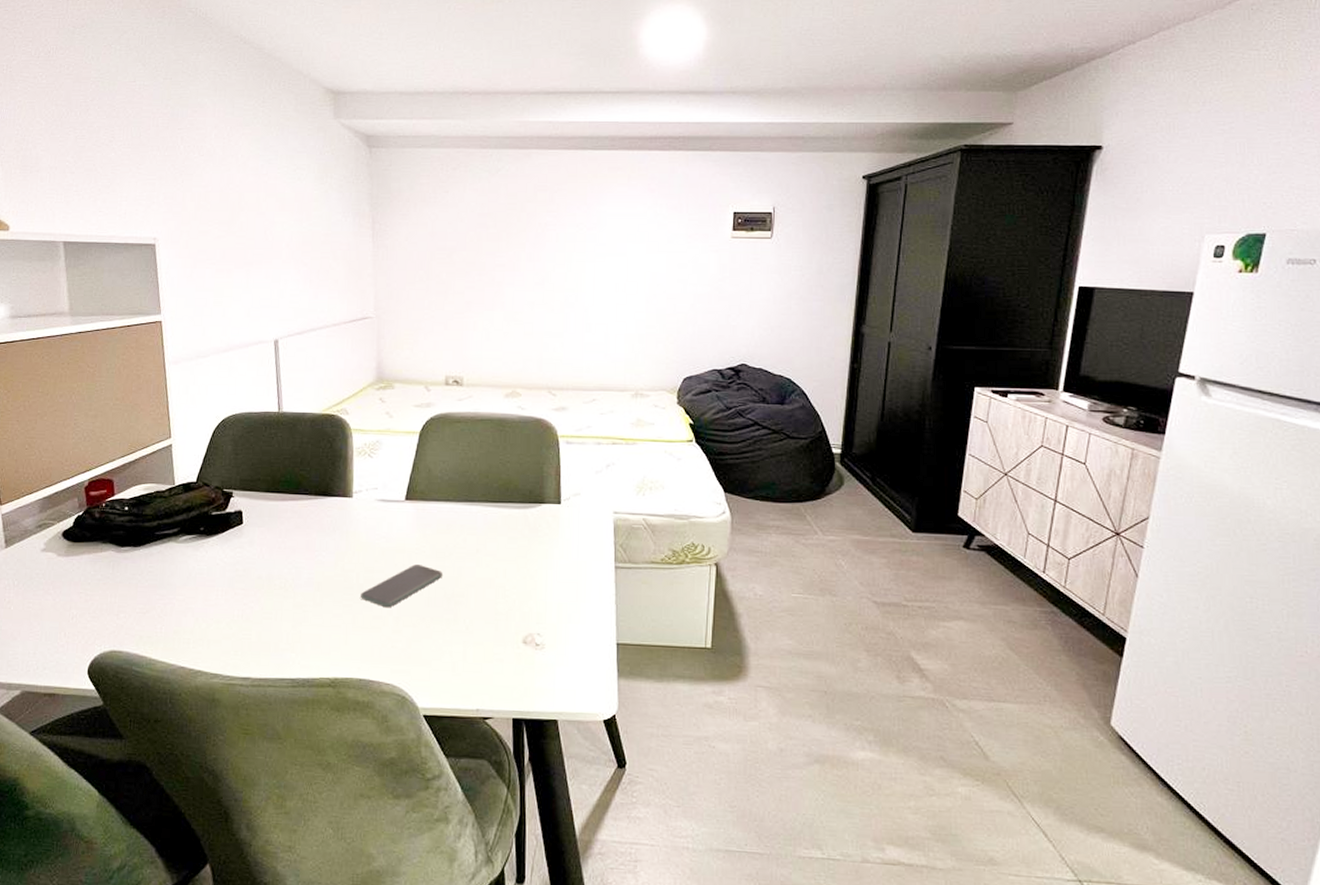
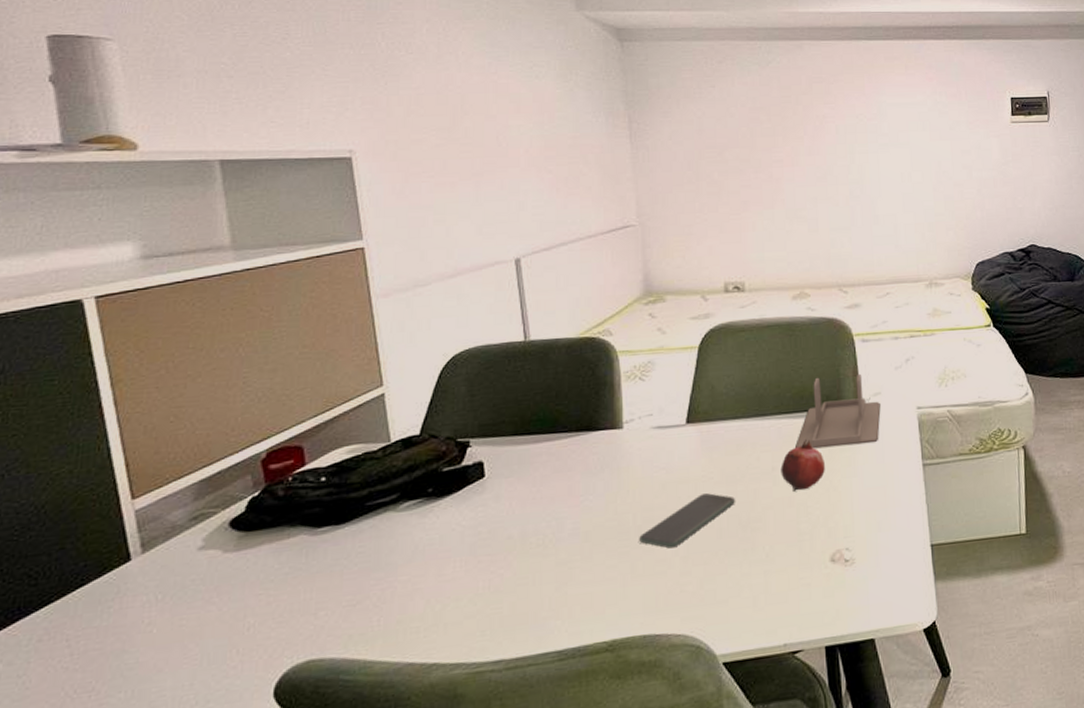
fruit: none [484,527,524,574] -> present [780,438,825,492]
napkin holder: none [498,472,579,539] -> present [795,373,881,448]

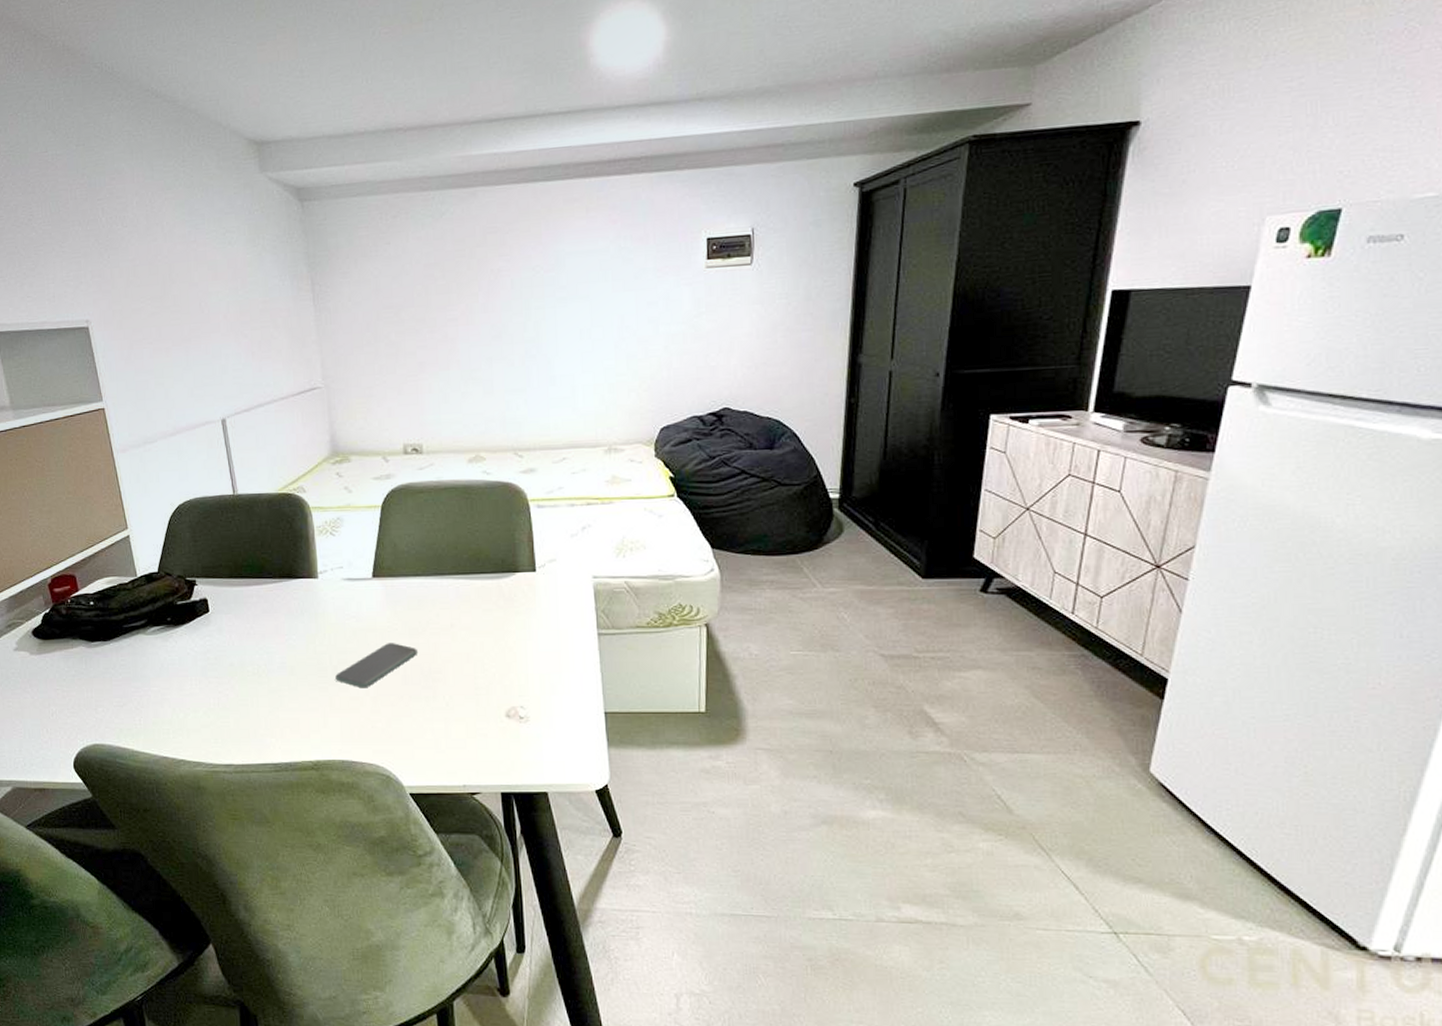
fruit: present [780,438,825,492] -> none [458,599,501,648]
napkin holder: present [795,373,881,448] -> none [472,539,556,609]

